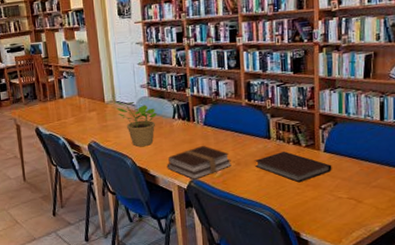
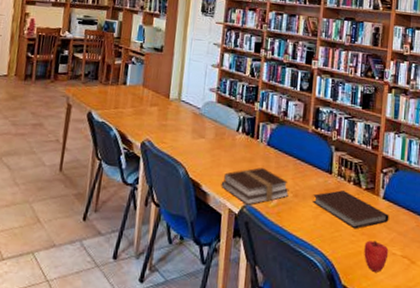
potted plant: present [114,101,158,146] -> none [179,100,222,157]
apple: none [310,188,335,216] -> present [364,240,389,272]

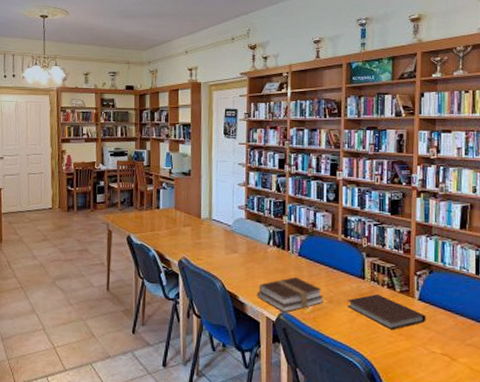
apple: present [364,240,389,272] -> none [403,339,428,370]

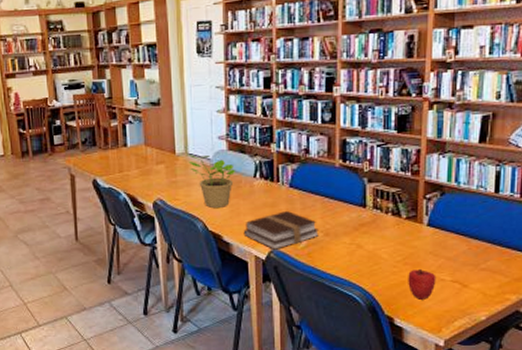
potted plant: none [210,219,253,270] -> present [187,154,236,208]
notebook: present [346,294,426,330] -> none [345,223,435,260]
apple: none [403,339,428,370] -> present [408,268,436,300]

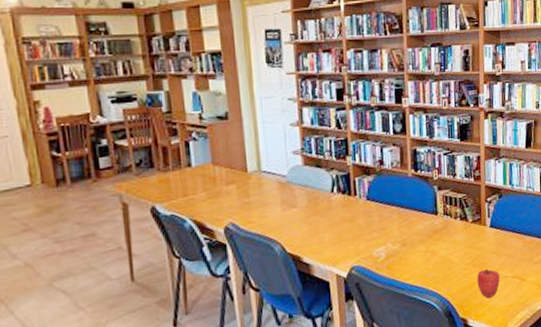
potted plant: present [187,154,236,208] -> none [260,171,313,228]
book: present [243,211,319,250] -> none [323,224,397,266]

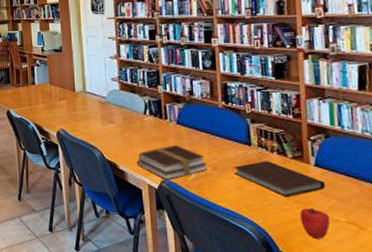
book: none [323,224,397,266] -> present [136,145,207,180]
notebook: none [421,228,498,263] -> present [233,161,326,198]

